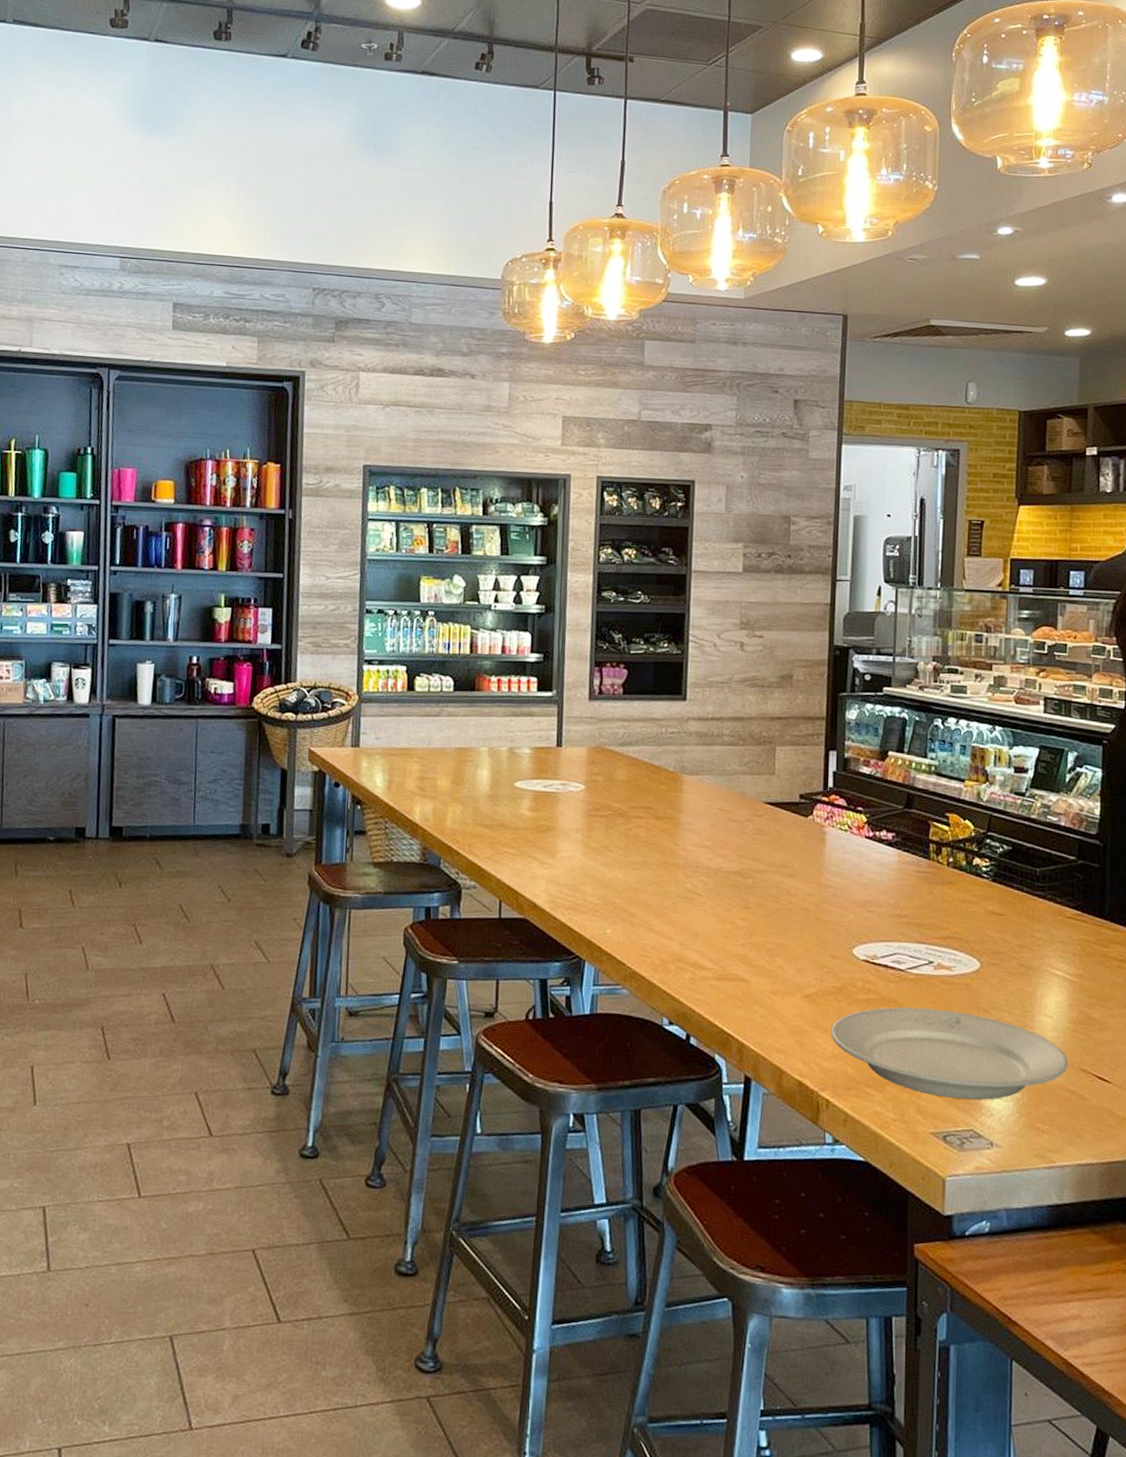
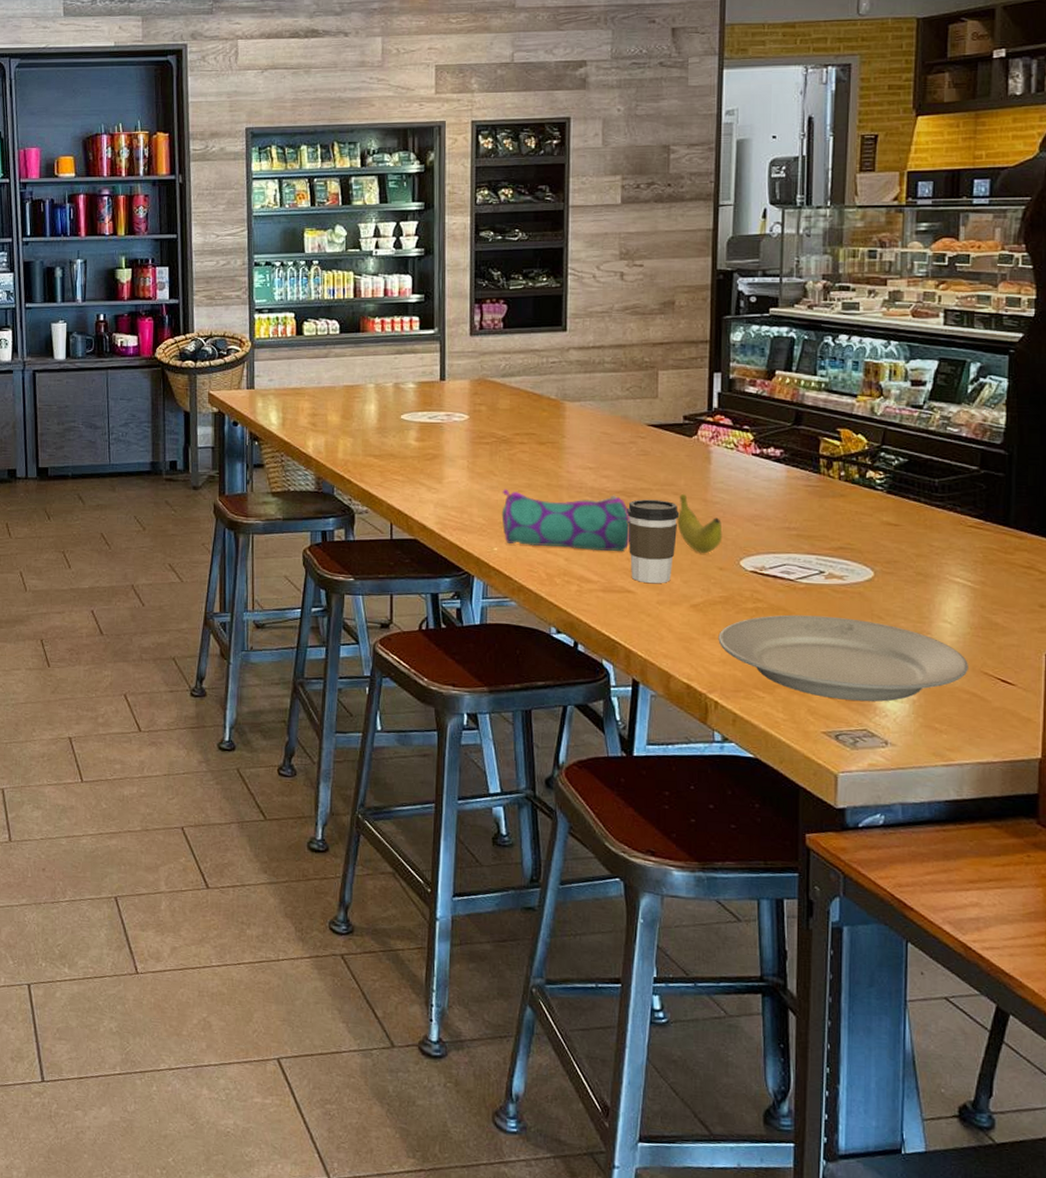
pencil case: none [615,866,746,936] -> present [501,489,631,551]
coffee cup: none [742,881,795,973] -> present [627,499,680,584]
banana: none [792,876,836,941] -> present [677,493,723,554]

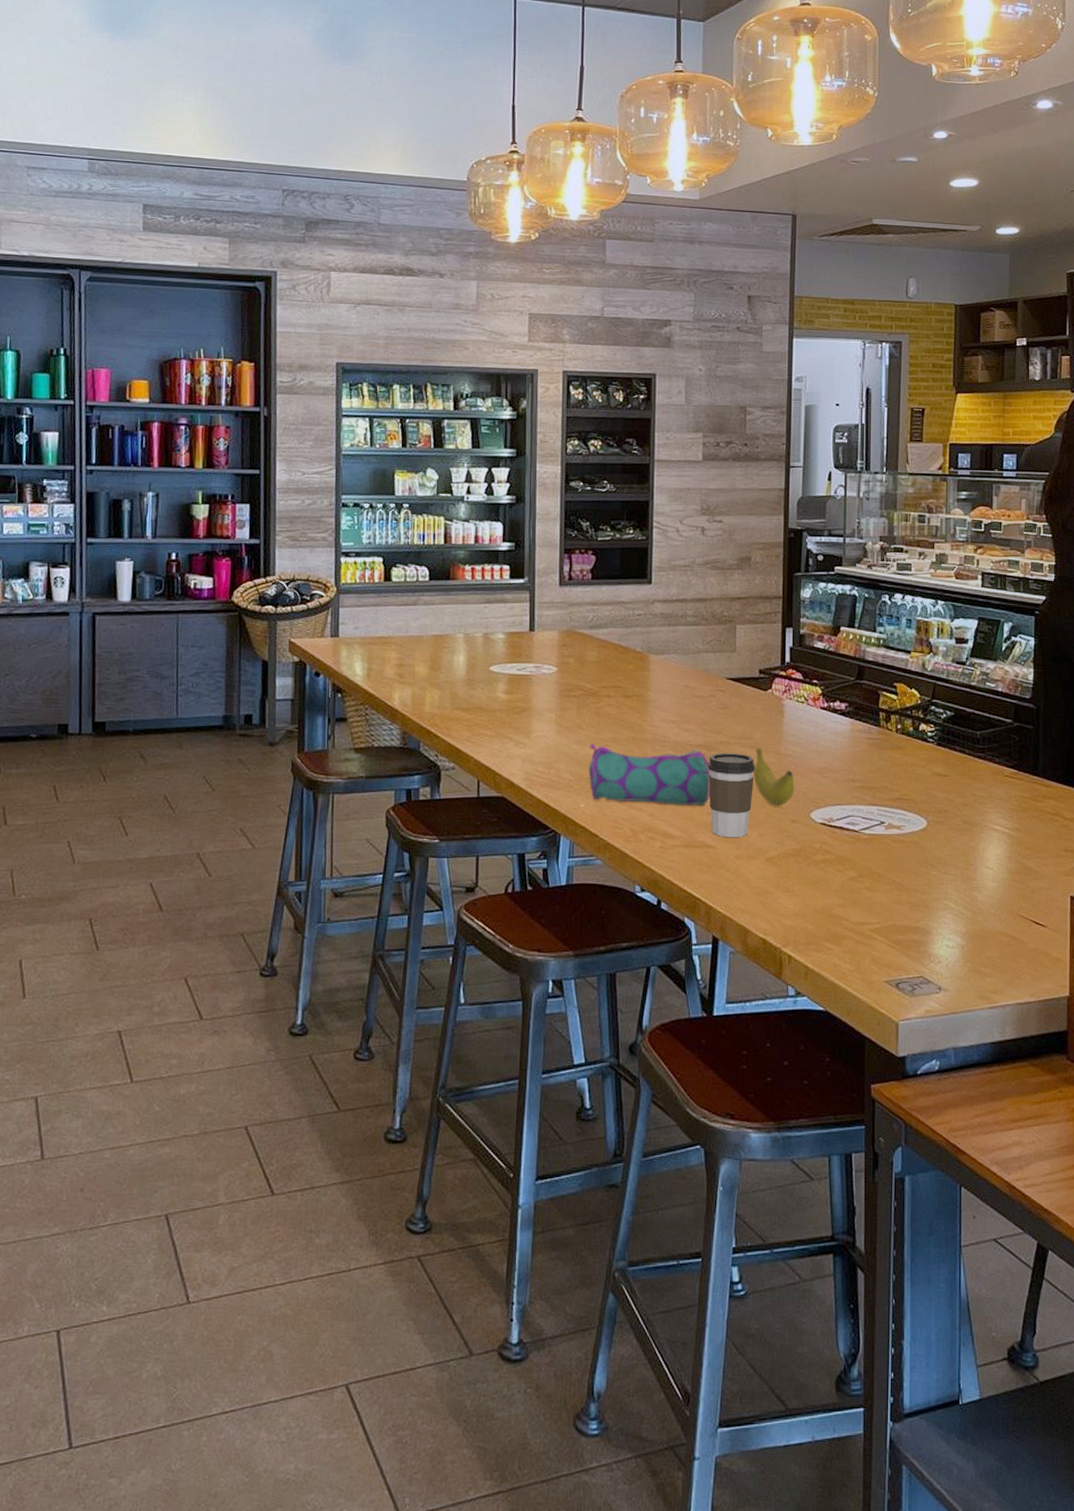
plate: present [718,614,968,702] -> none [791,865,1008,948]

